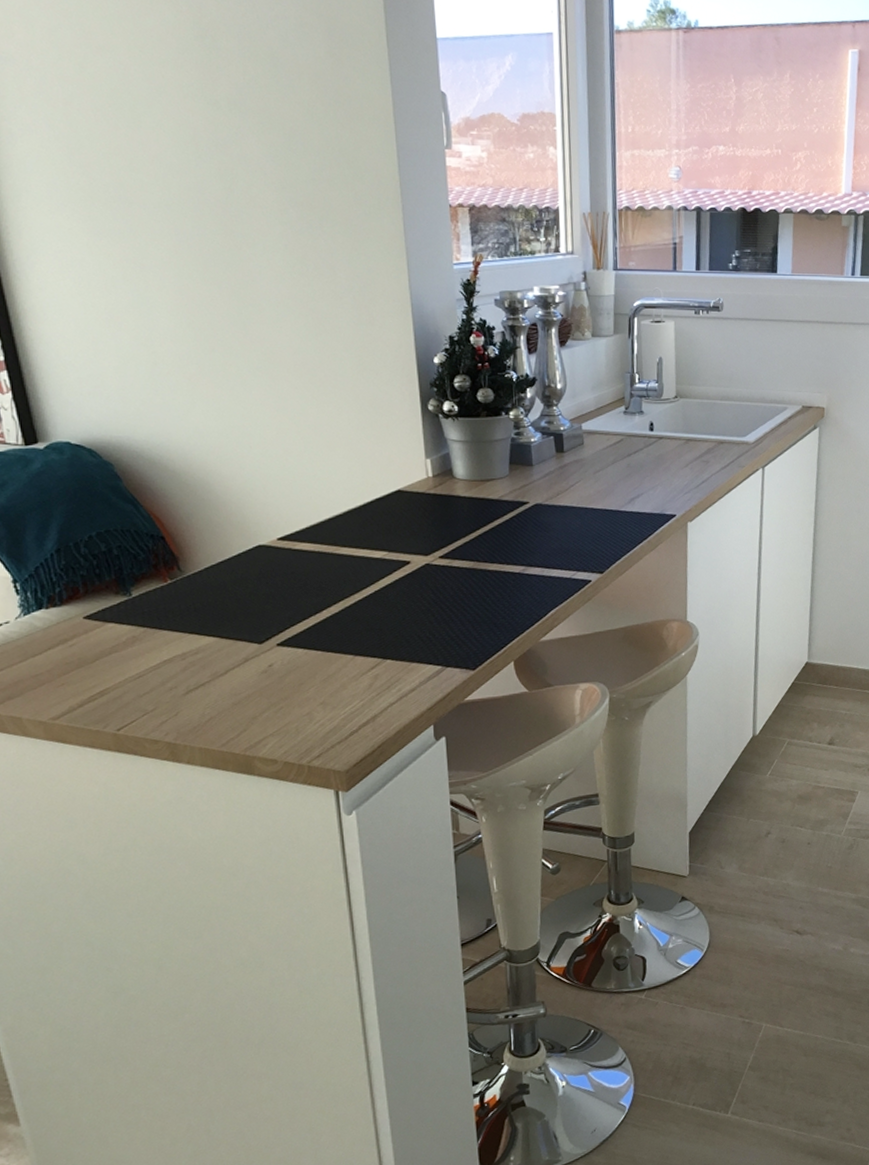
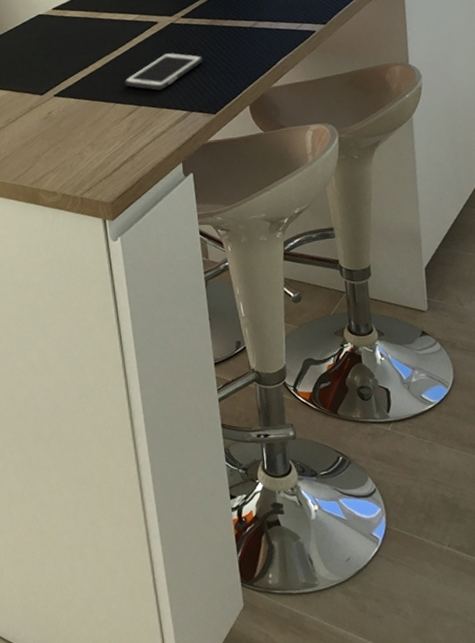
cell phone: none [367,598,463,642] -> present [125,52,203,90]

